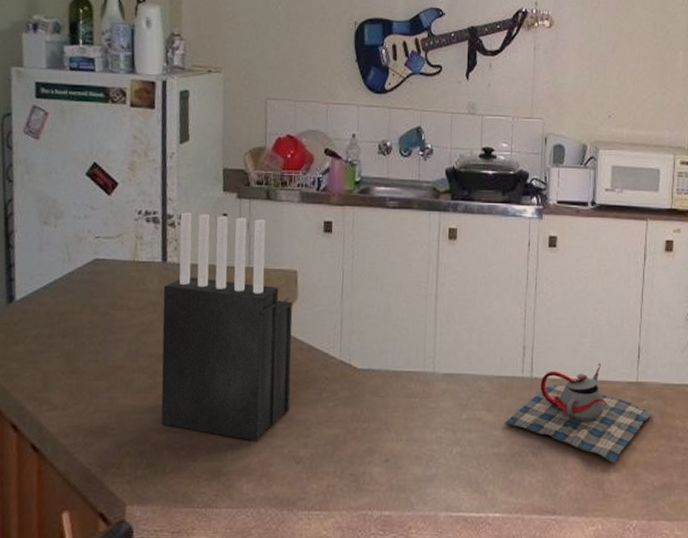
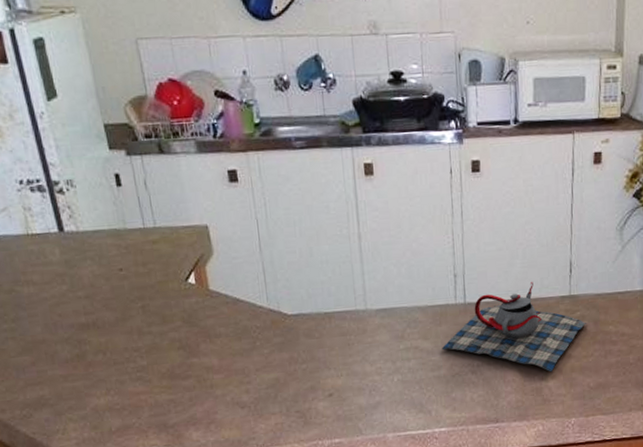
knife block: present [161,212,293,442] -> none [66,175,225,394]

